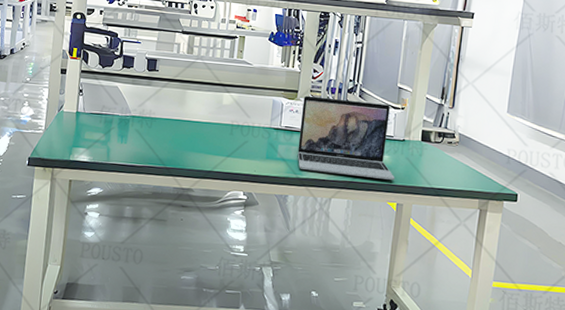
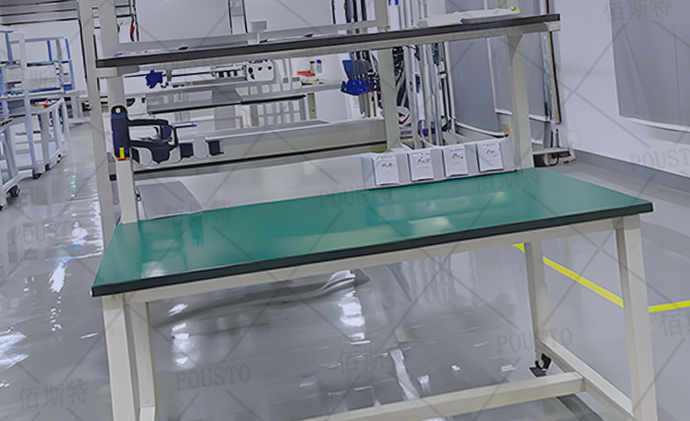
laptop: present [297,95,395,180] -> none [394,135,516,229]

